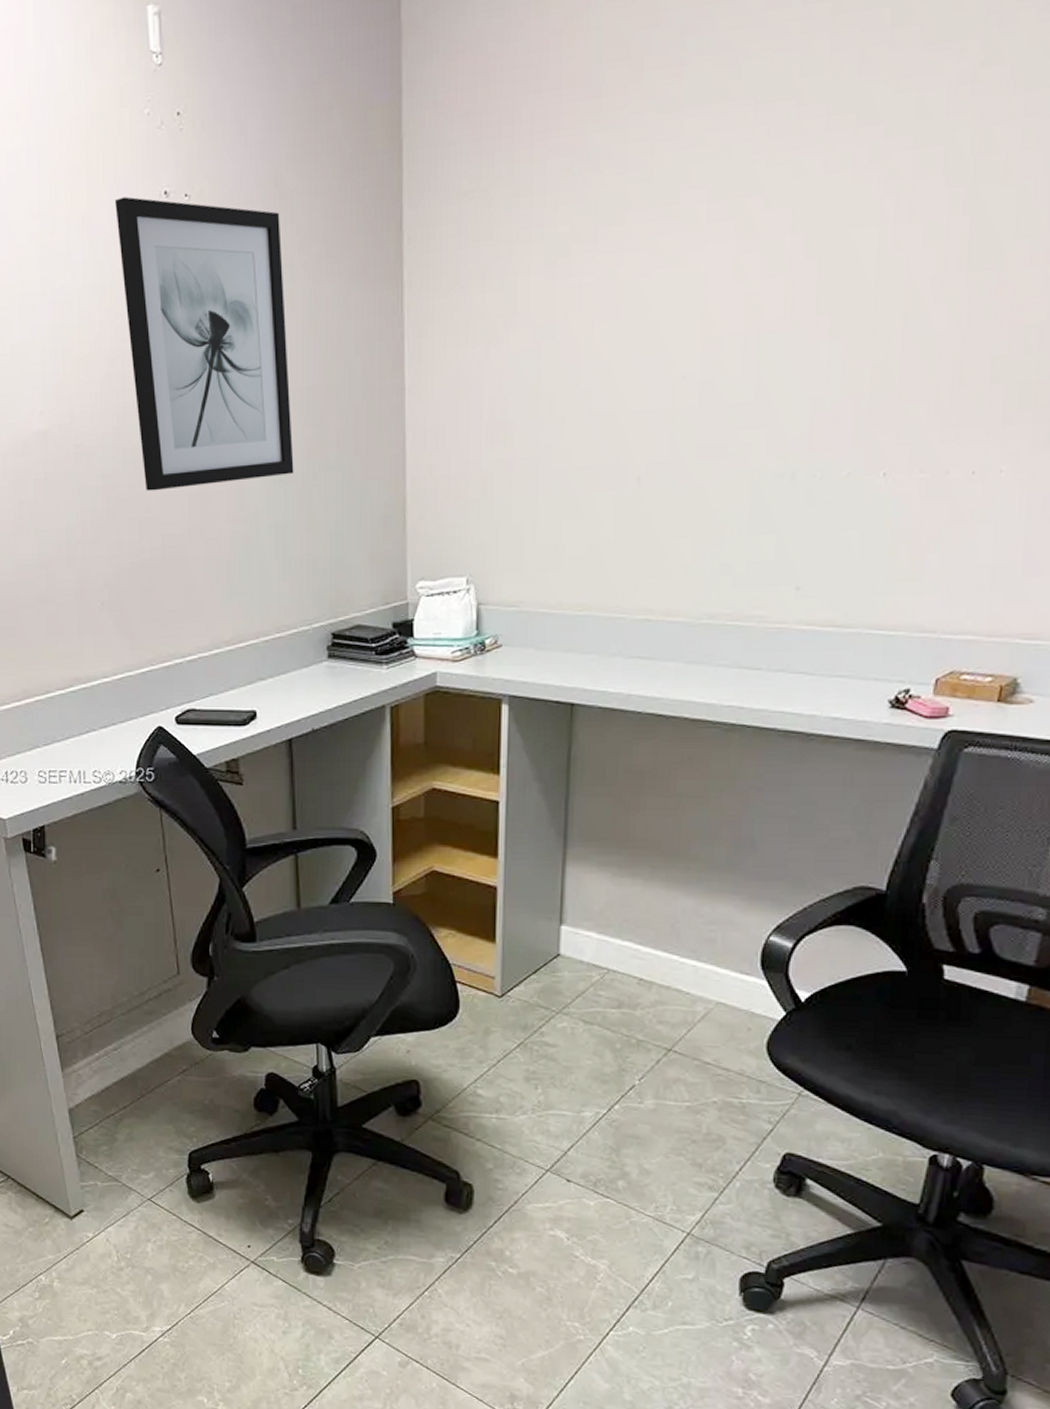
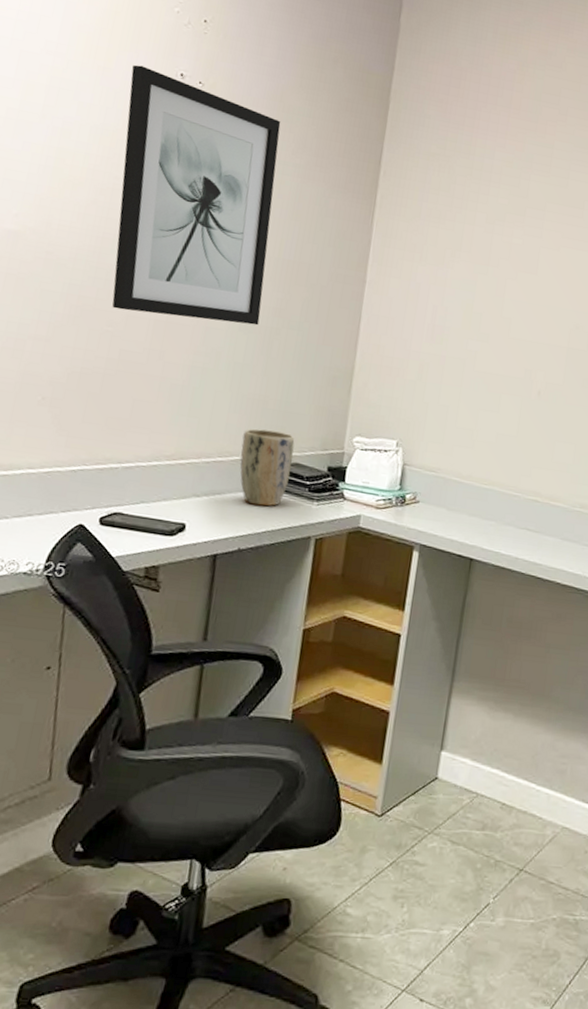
plant pot: none [298,592,354,679] -> present [240,428,295,507]

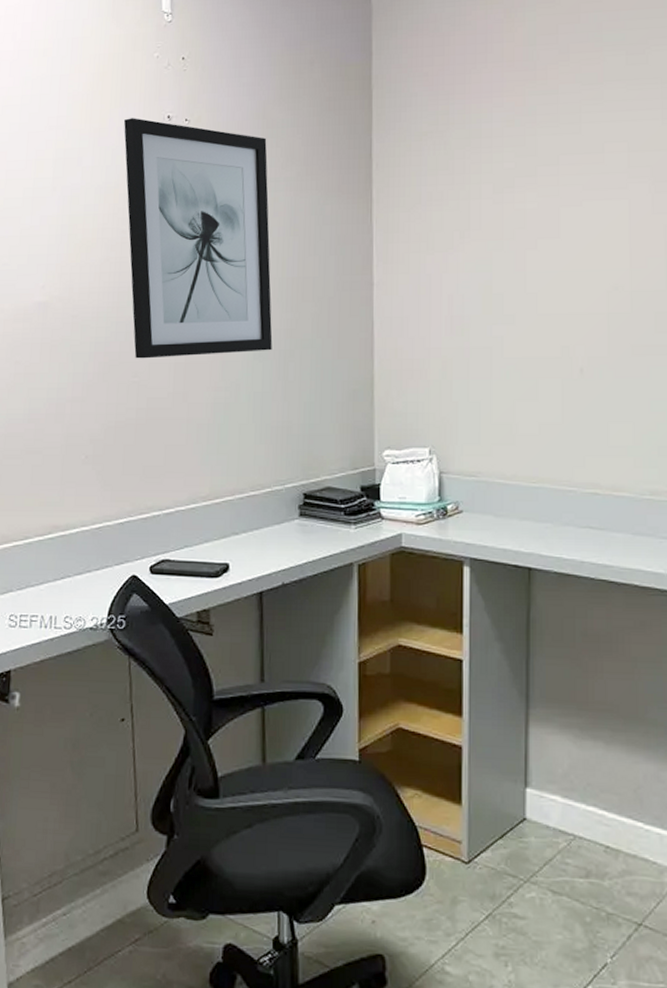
plant pot: present [240,428,295,507] -> none [272,457,324,536]

